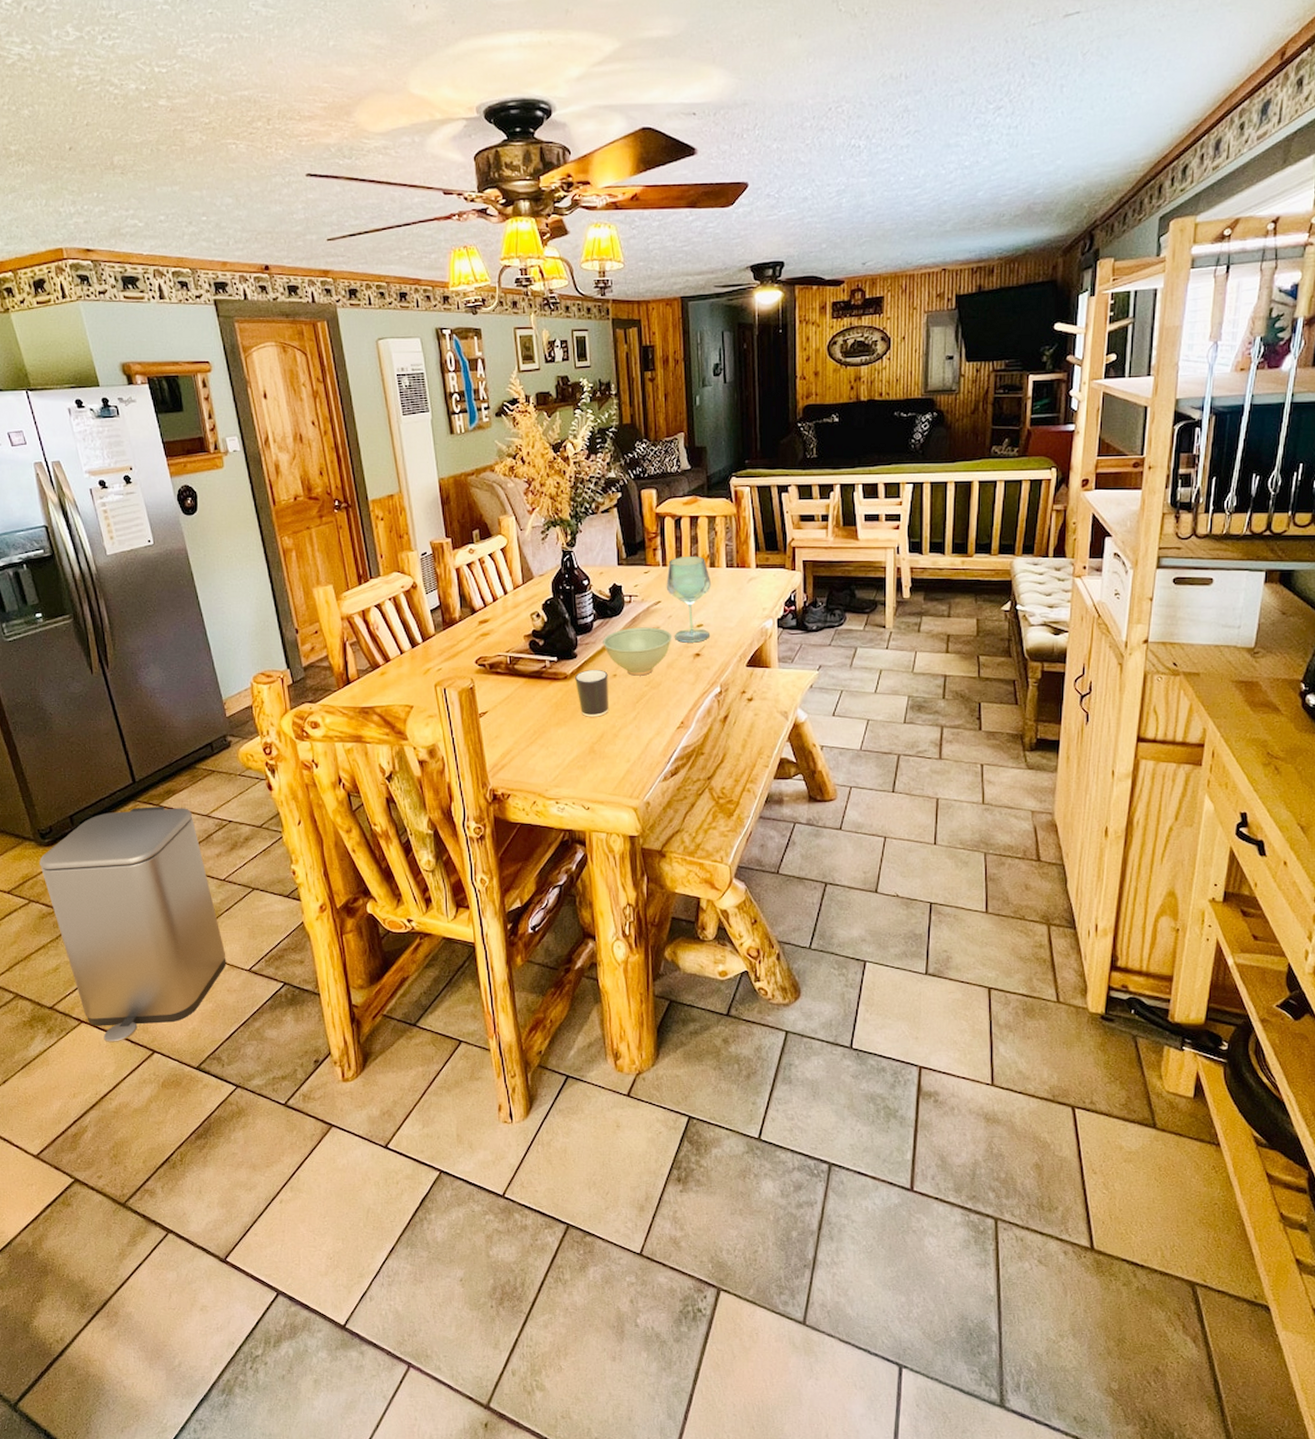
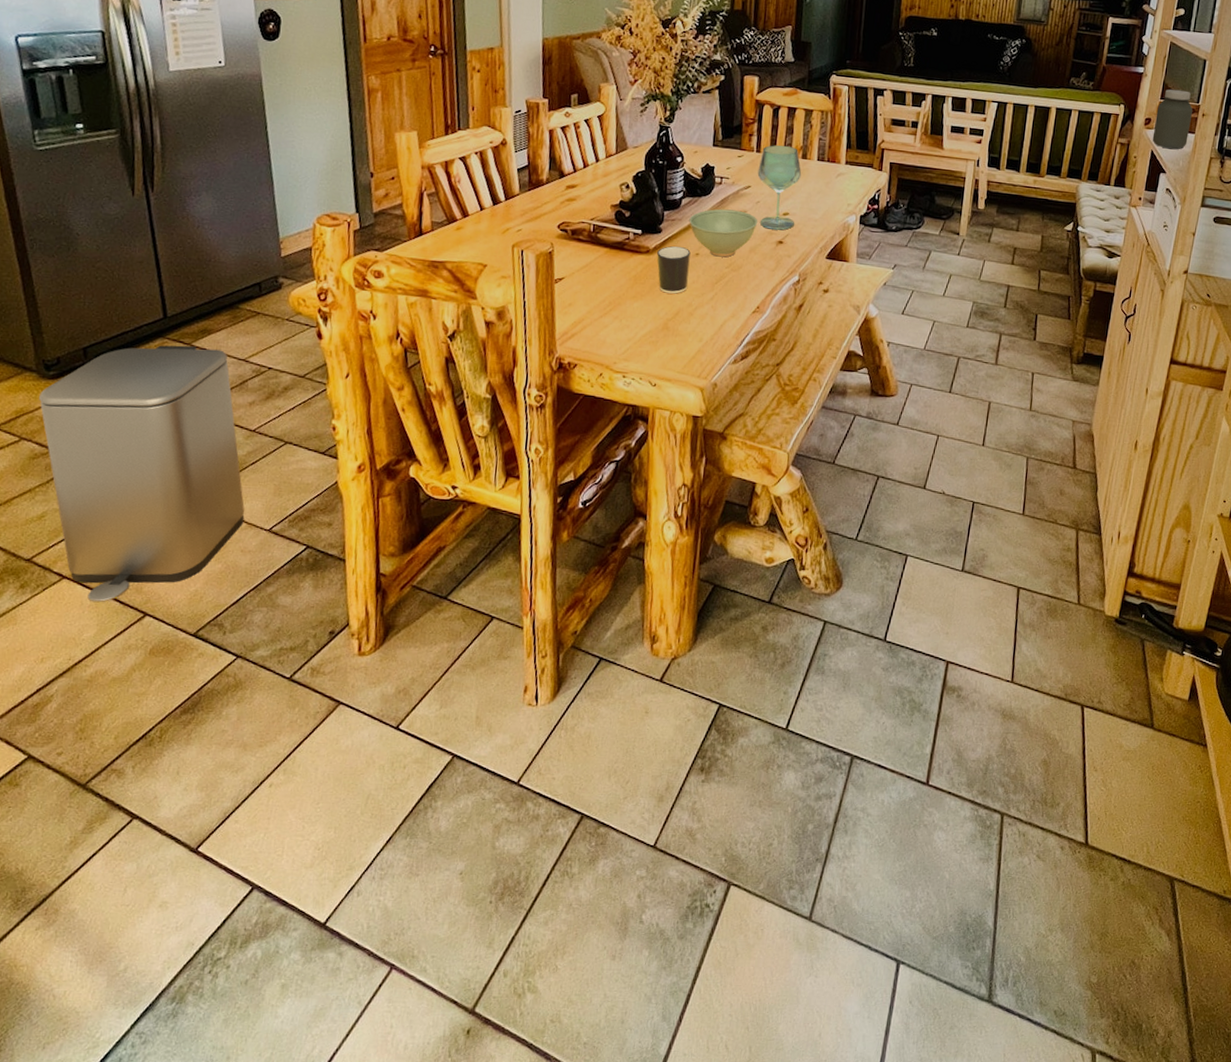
jar: none [1092,443,1136,510] -> present [1152,89,1193,150]

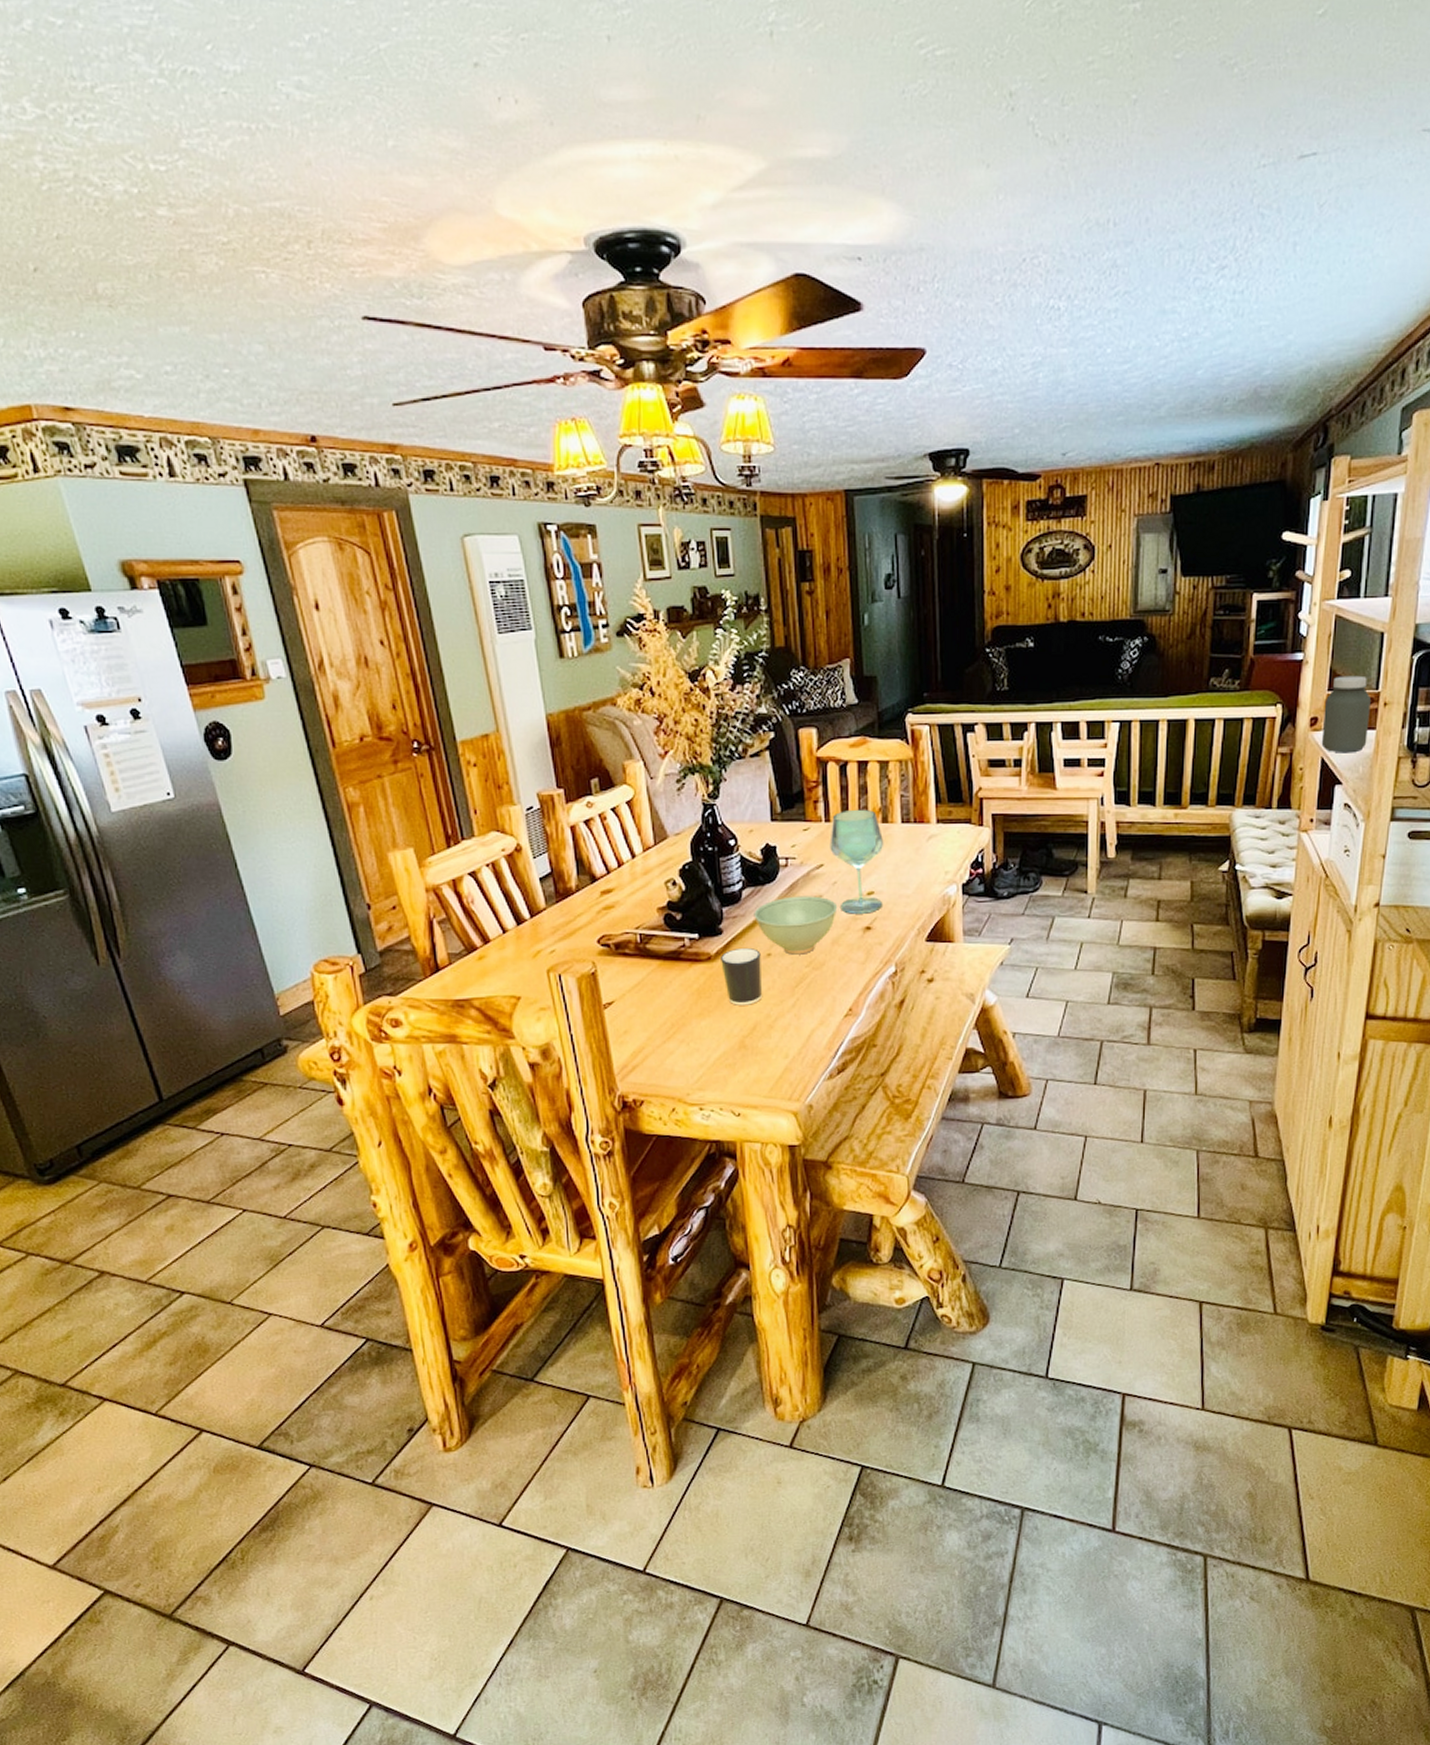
pedal bin: present [39,345,245,603] -> none [38,1130,292,1424]

